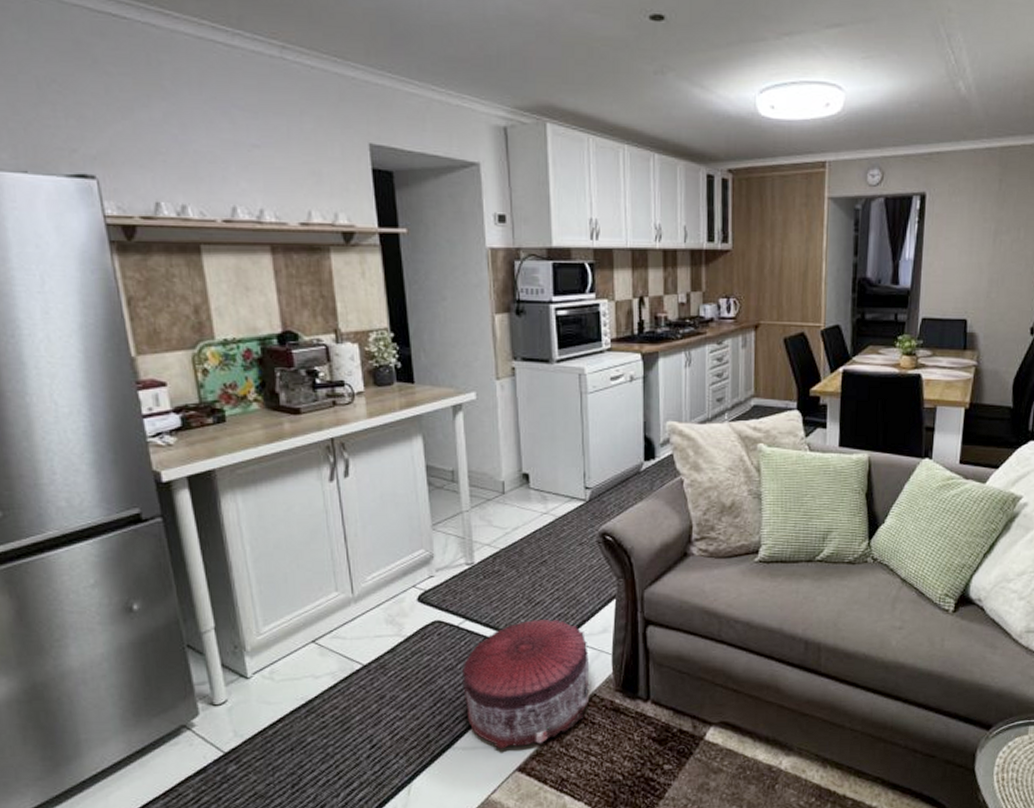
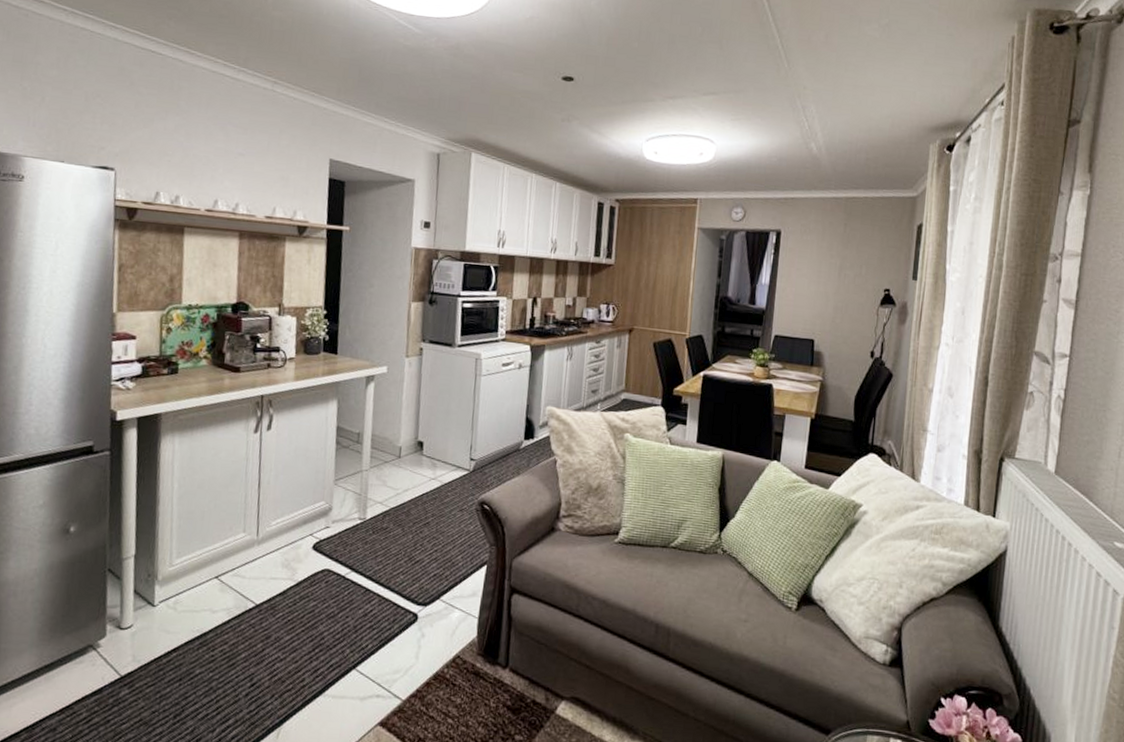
pouf: present [461,618,590,749] -> none [340,577,457,702]

